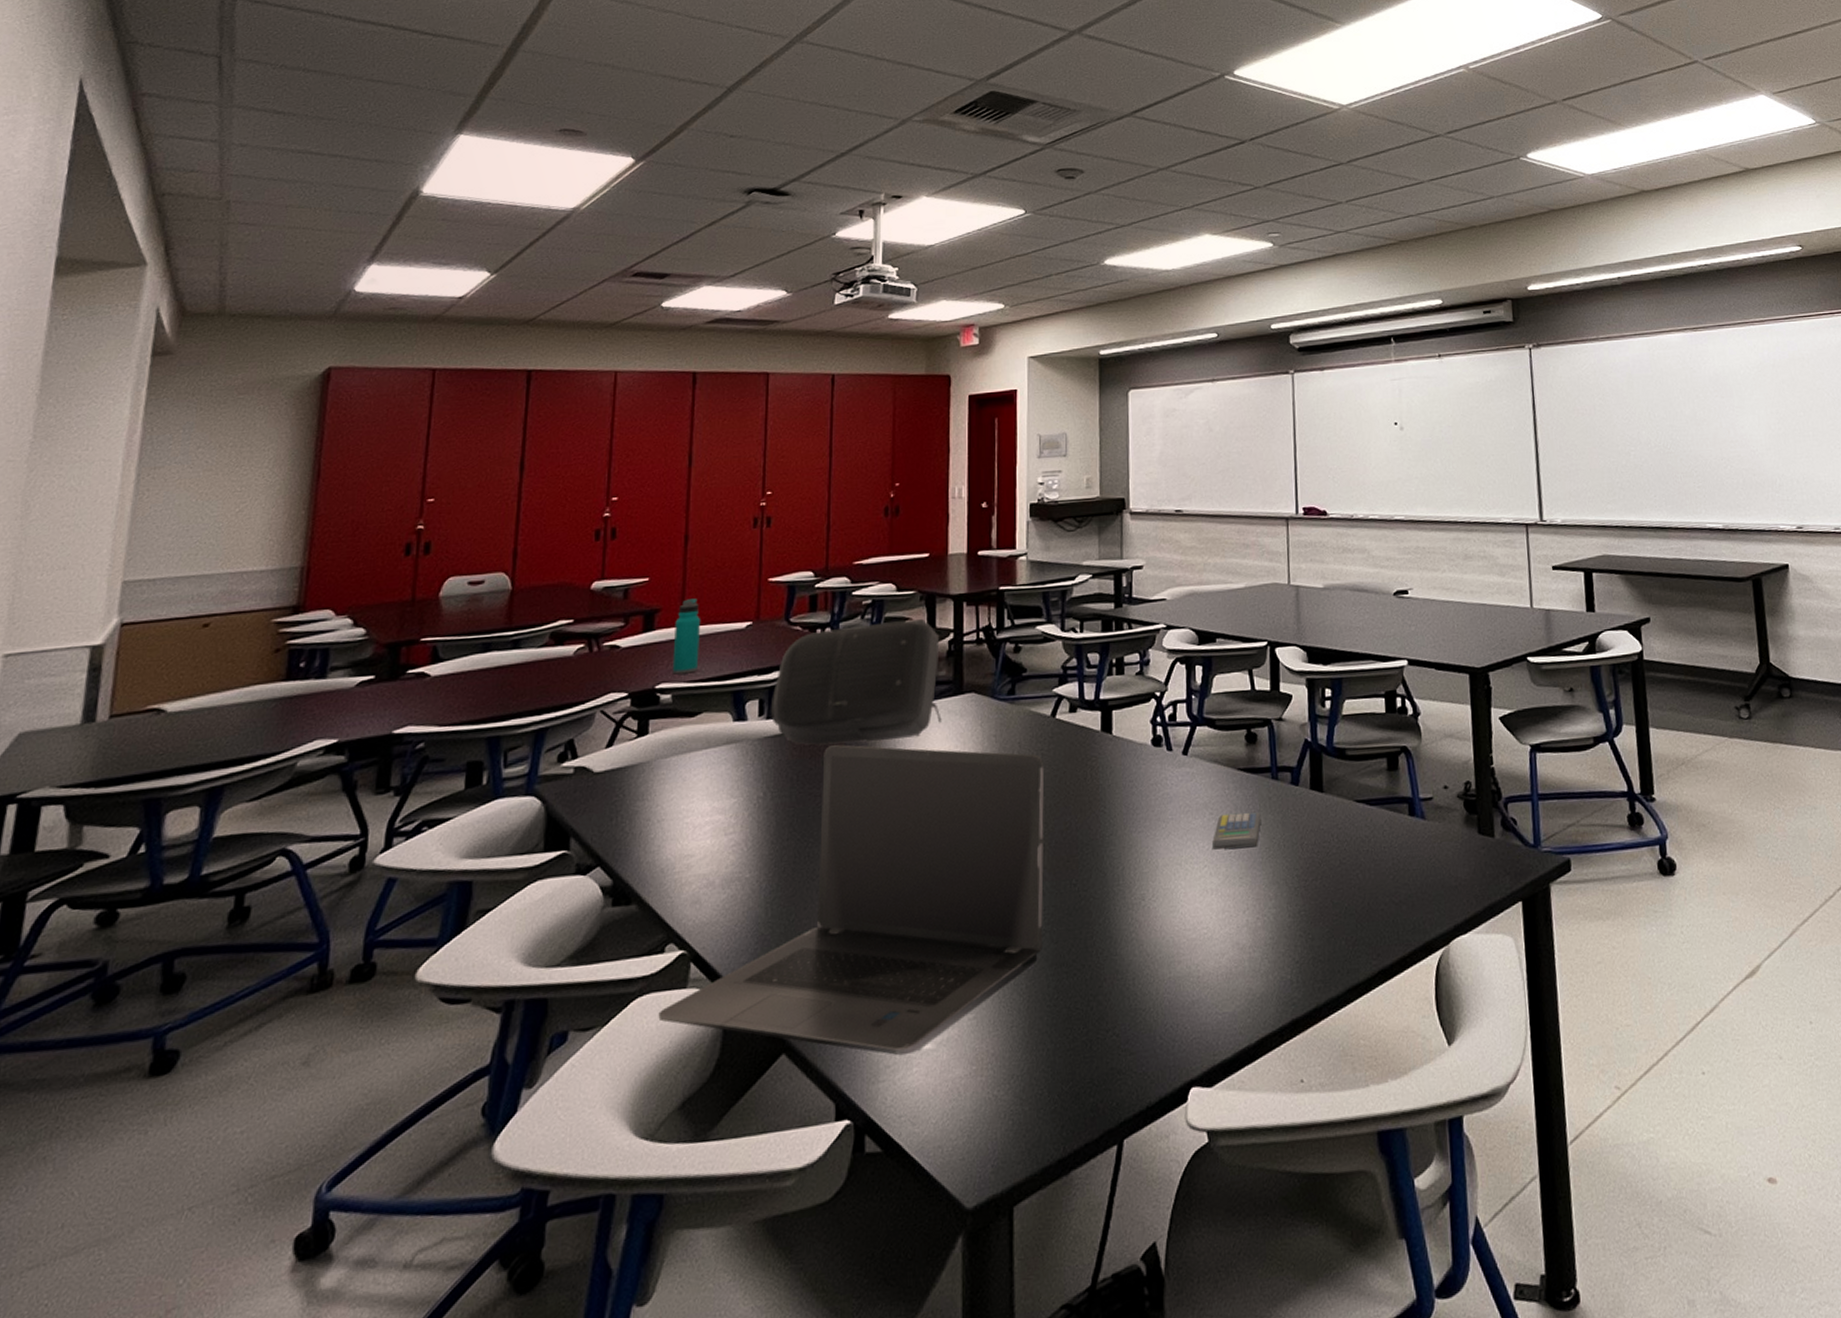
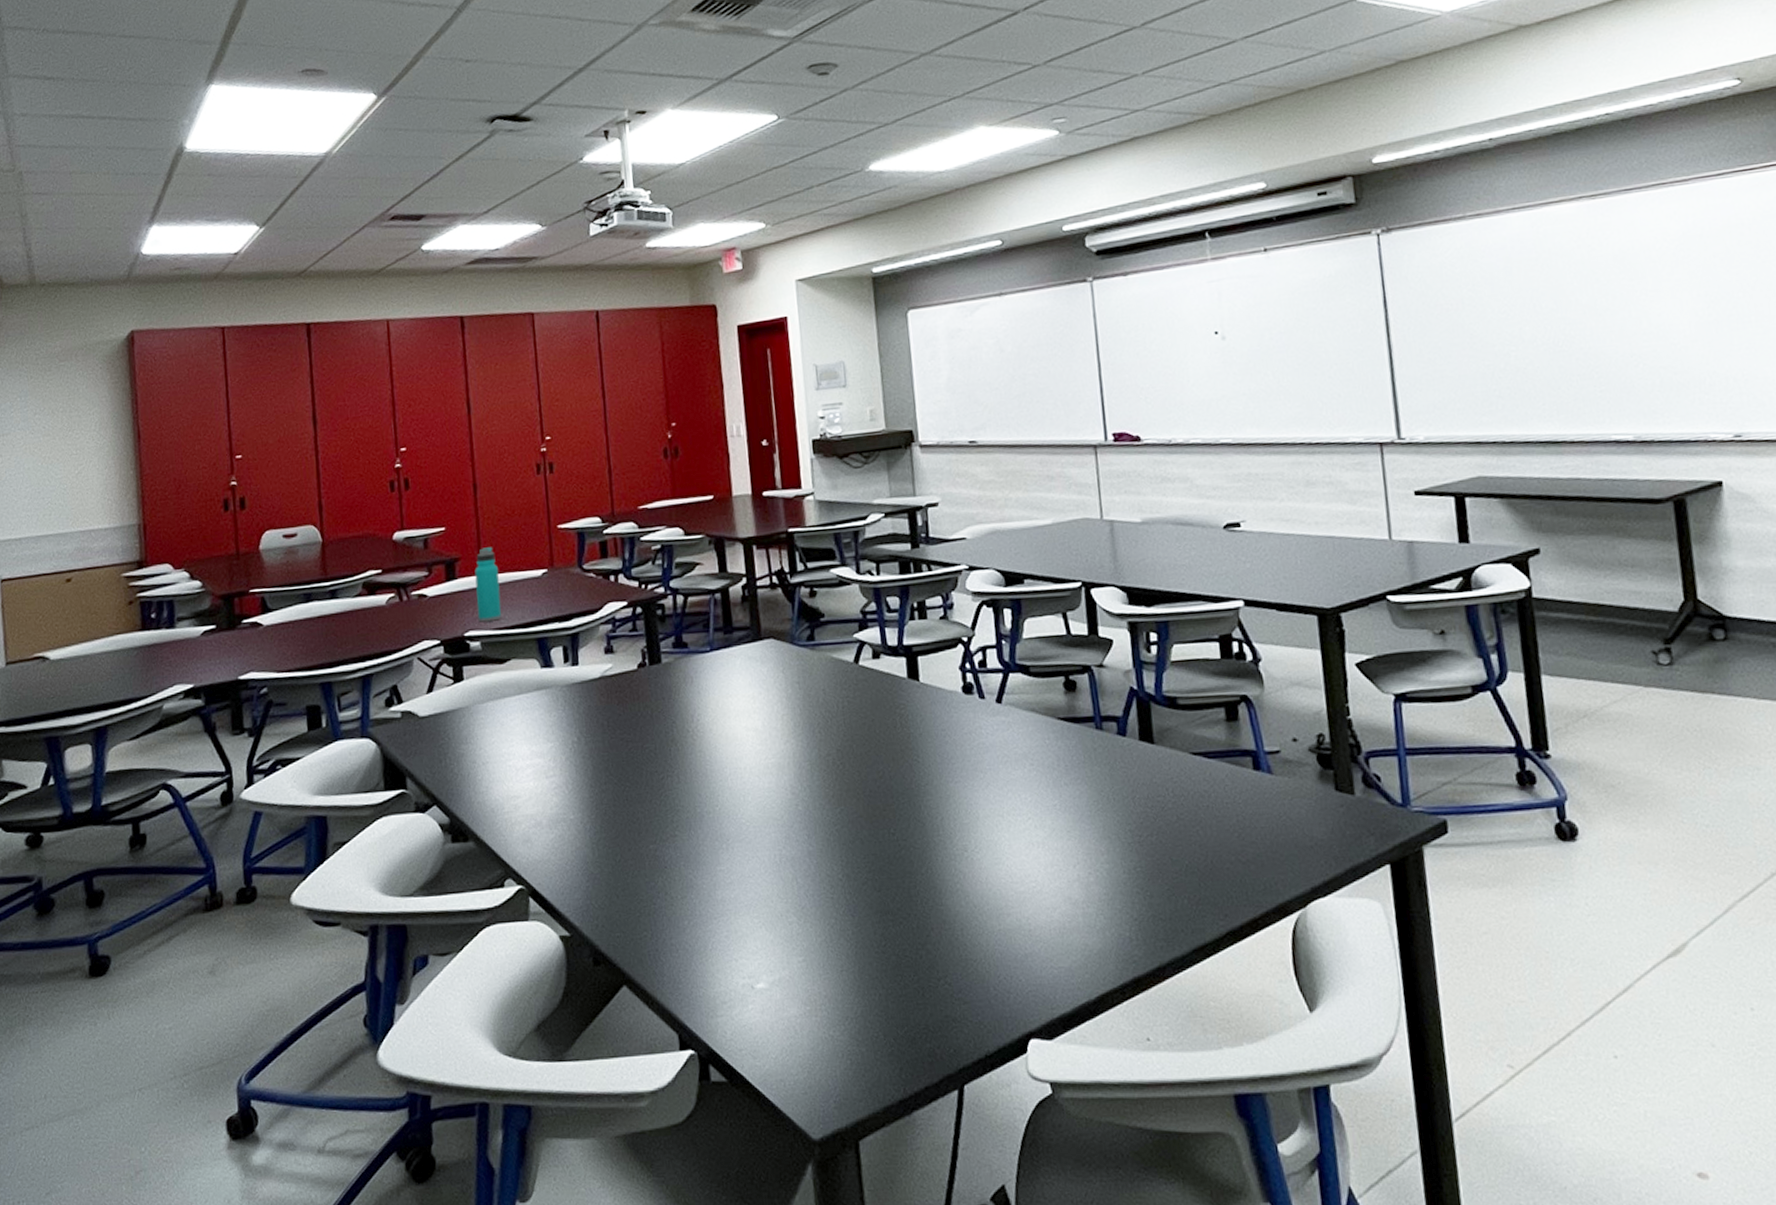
laptop computer: present [658,745,1045,1056] -> none [506,691,866,993]
backpack: present [771,618,947,746] -> none [574,563,744,692]
calculator: present [1212,812,1261,850] -> none [1035,763,1087,802]

